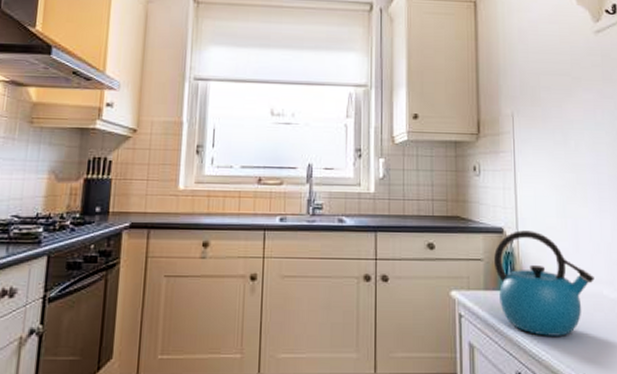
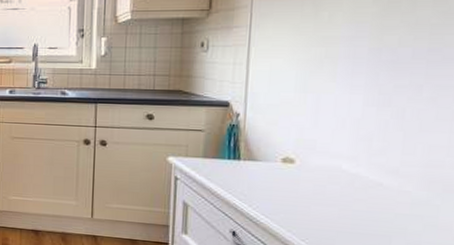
kettle: present [494,230,594,336] -> none [216,104,333,204]

